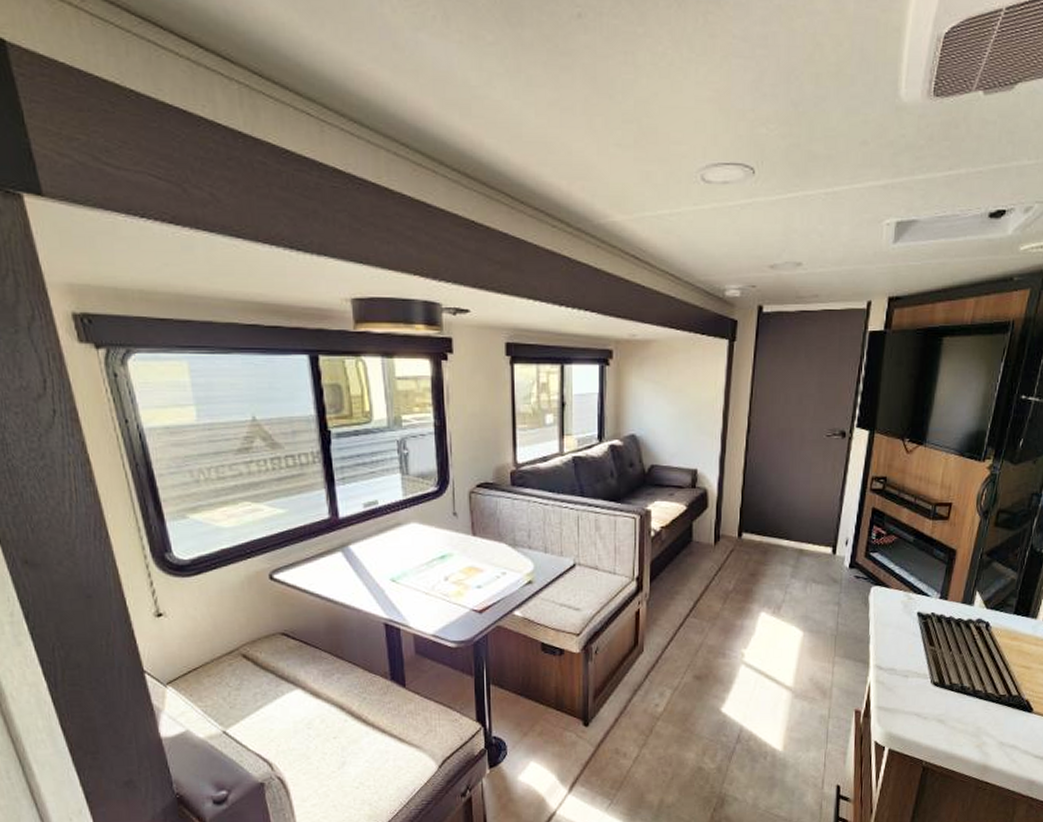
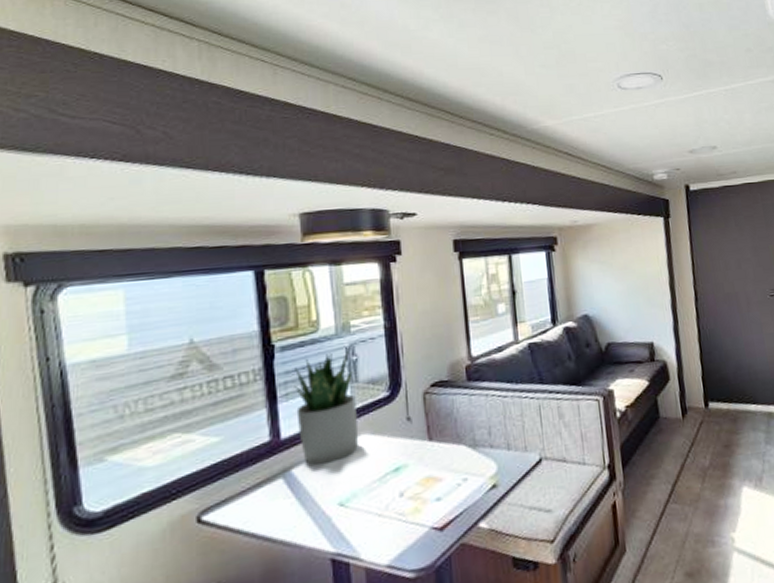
planter: none [349,442,409,544] -> present [294,348,359,465]

